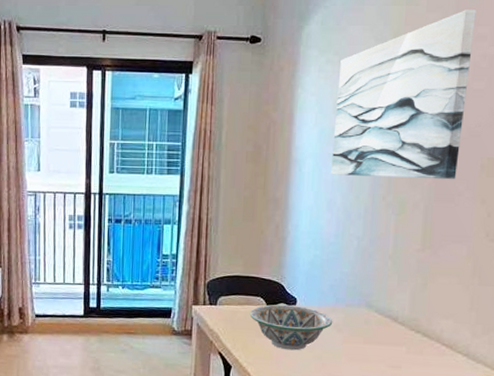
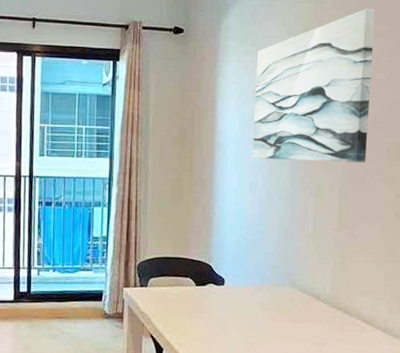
decorative bowl: present [250,304,333,351] -> none [180,285,260,331]

